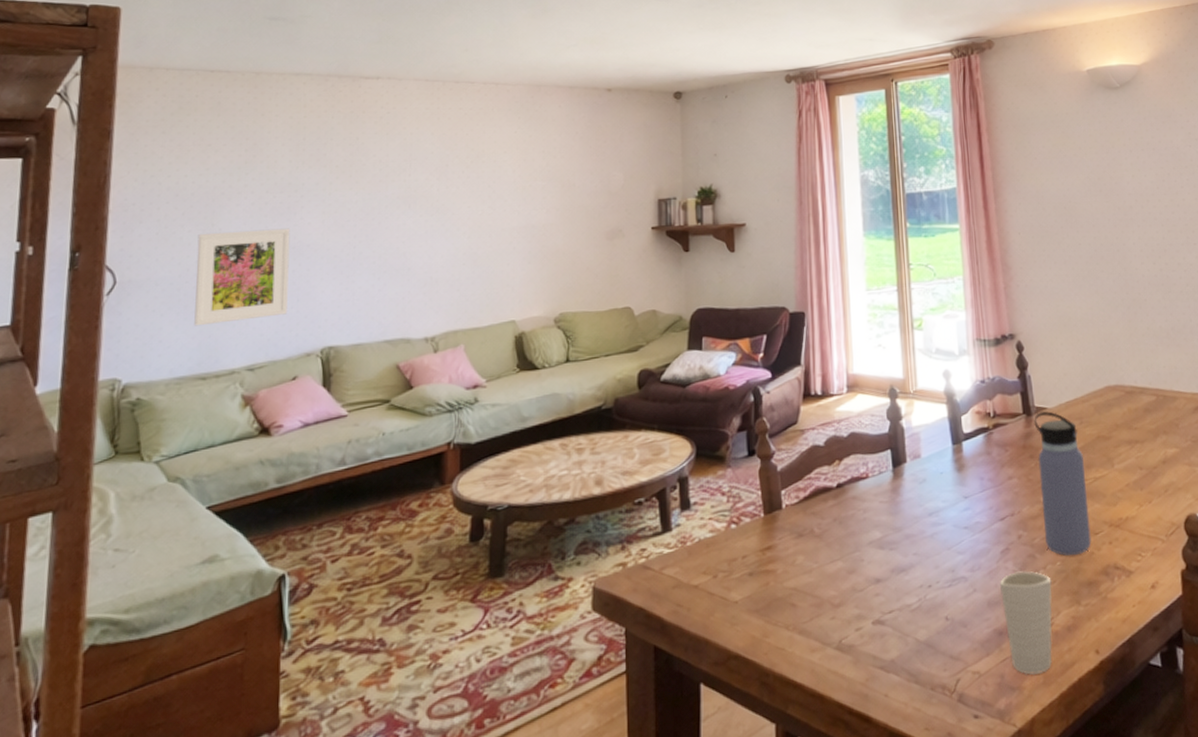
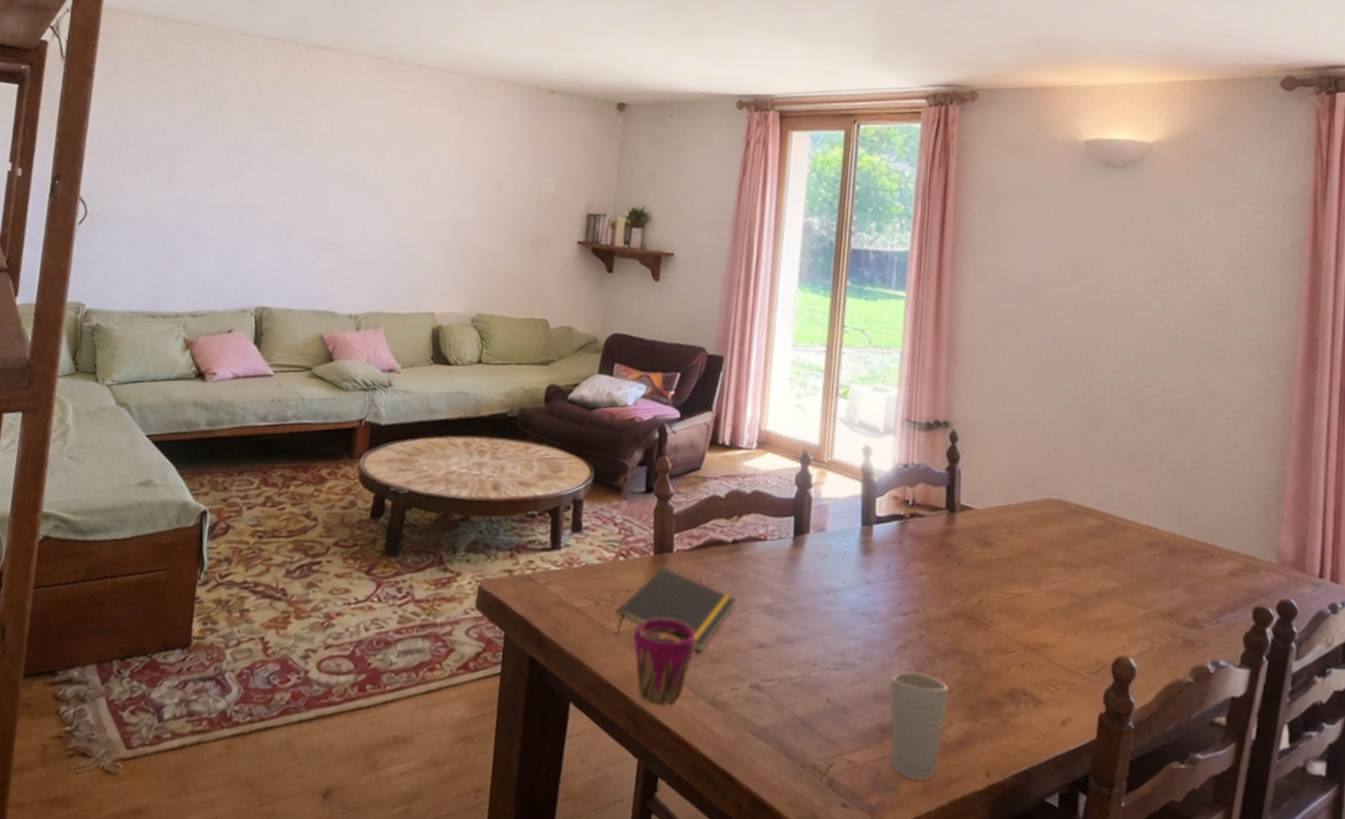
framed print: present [194,228,291,326] -> none [149,179,239,269]
notepad: none [737,525,849,604] -> present [616,567,736,653]
cup: none [756,575,816,664] -> present [634,618,696,705]
water bottle: present [1034,411,1092,556] -> none [949,511,1007,671]

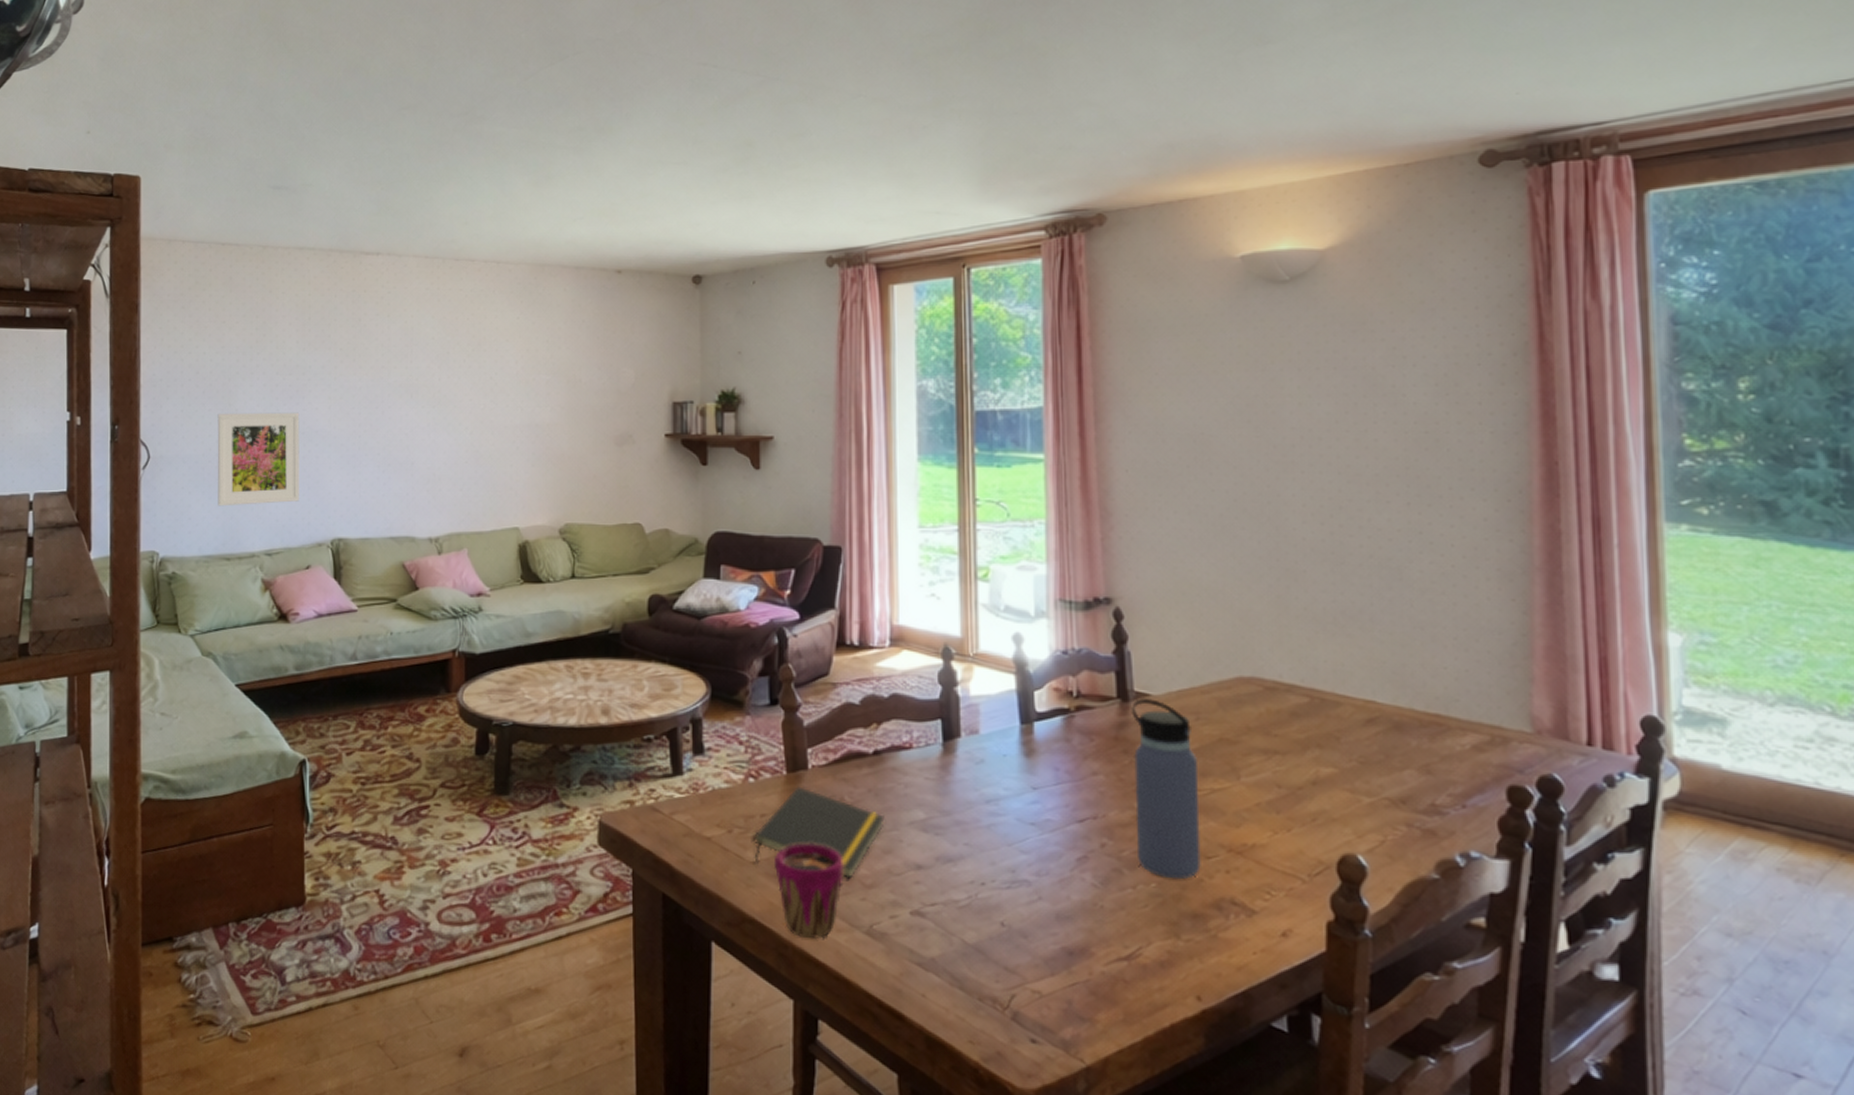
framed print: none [149,179,239,269] -> present [217,412,300,507]
cup: present [890,671,949,781] -> none [1072,885,1142,1010]
water bottle: none [949,511,1007,671] -> present [1131,698,1201,880]

